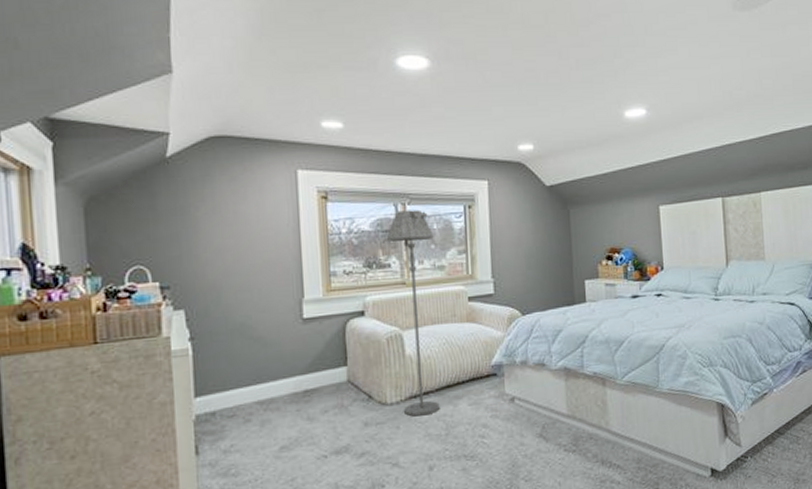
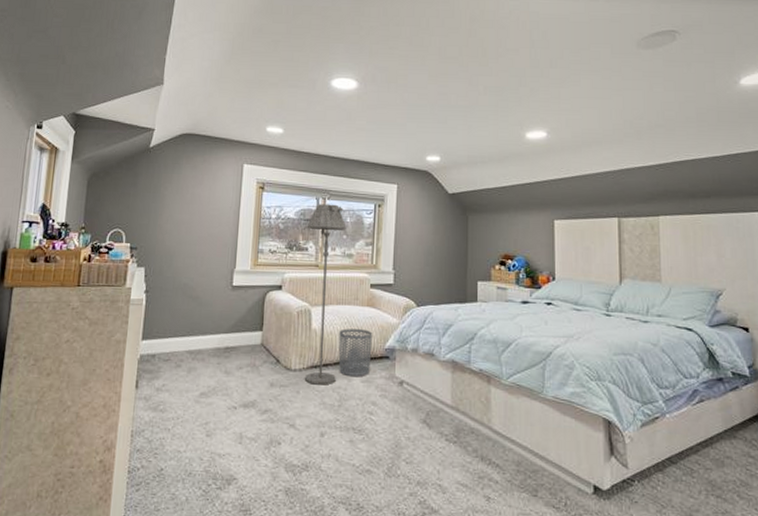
waste bin: none [438,348,477,401] -> present [338,328,372,376]

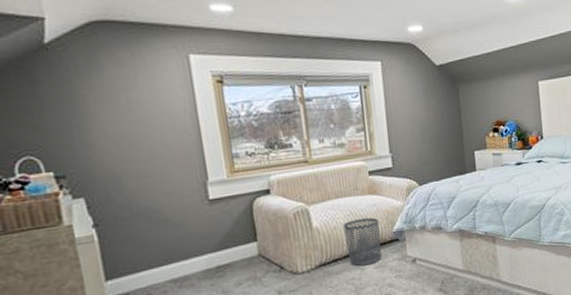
floor lamp: present [305,204,346,385] -> none [286,91,348,283]

